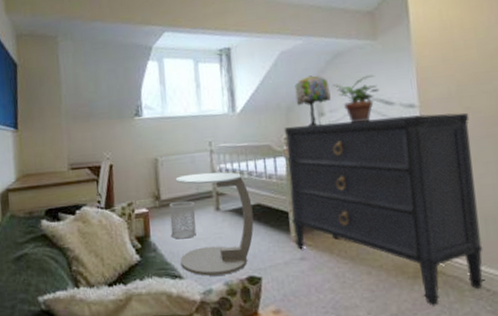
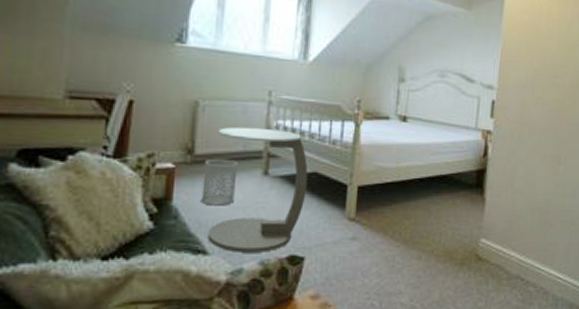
dresser: present [284,112,484,306] -> none [349,89,539,294]
table lamp: present [295,75,331,127] -> none [378,34,416,93]
potted plant: present [332,74,380,123] -> none [418,46,464,96]

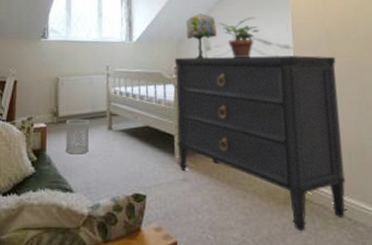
side table: present [208,126,308,253] -> none [72,94,142,191]
dresser: none [349,89,539,294] -> present [174,55,346,232]
table lamp: none [378,34,416,93] -> present [186,13,217,59]
potted plant: none [418,46,464,96] -> present [219,17,260,58]

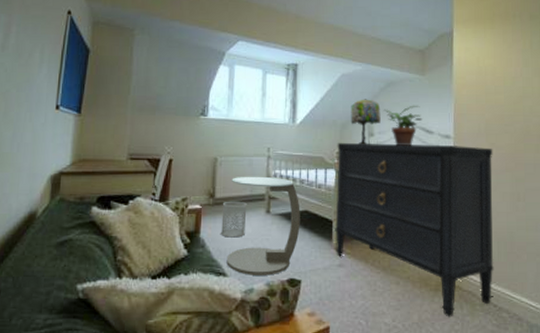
side table: none [72,94,142,191] -> present [226,176,300,276]

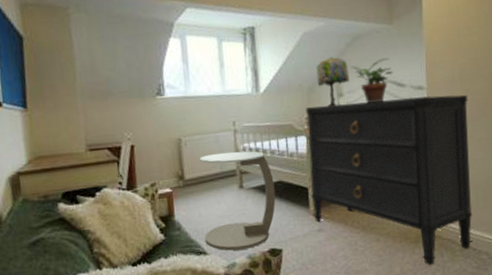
wastebasket: present [221,201,247,238] -> none [193,179,220,217]

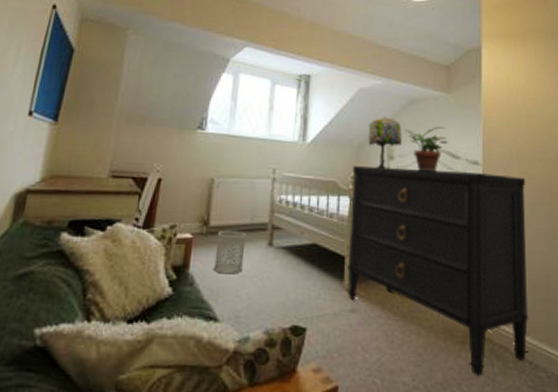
wastebasket: none [193,179,220,217] -> present [214,230,246,275]
side table: present [199,151,276,251] -> none [218,201,308,322]

